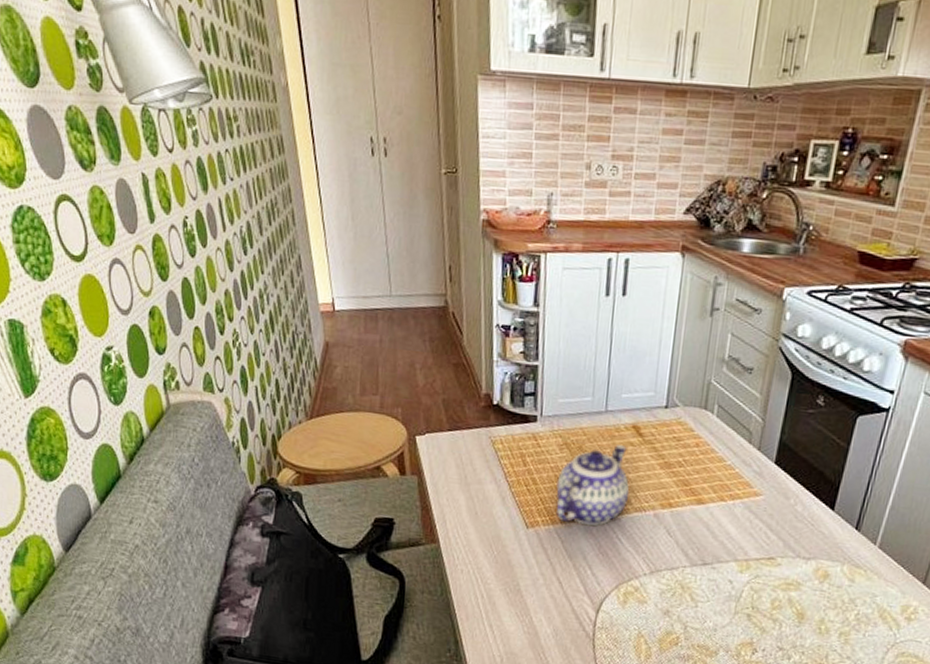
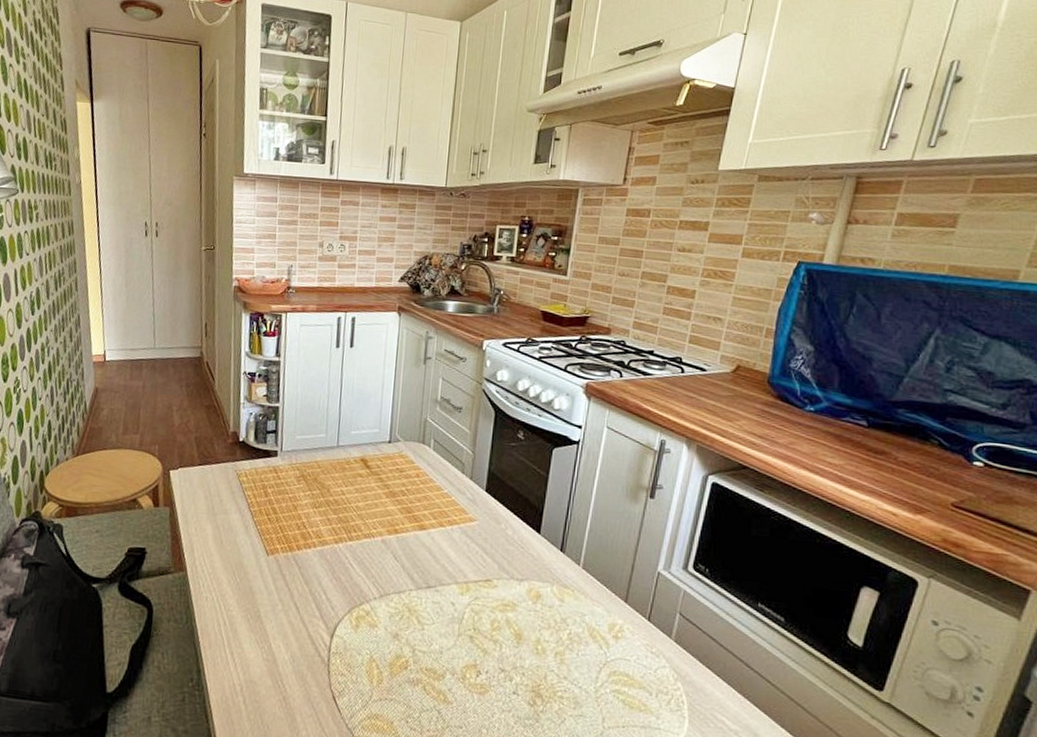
teapot: present [556,445,629,527] -> none [293,476,359,553]

